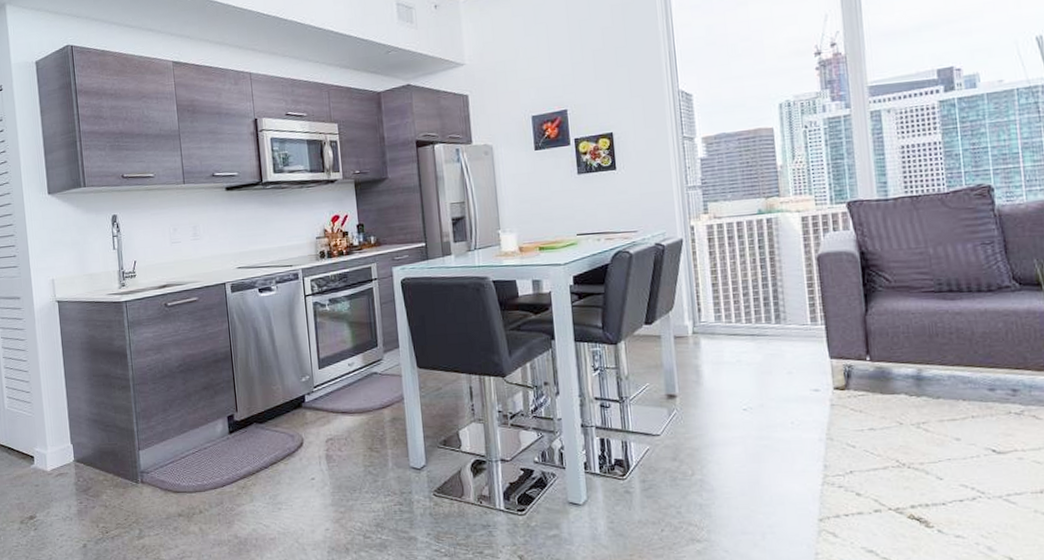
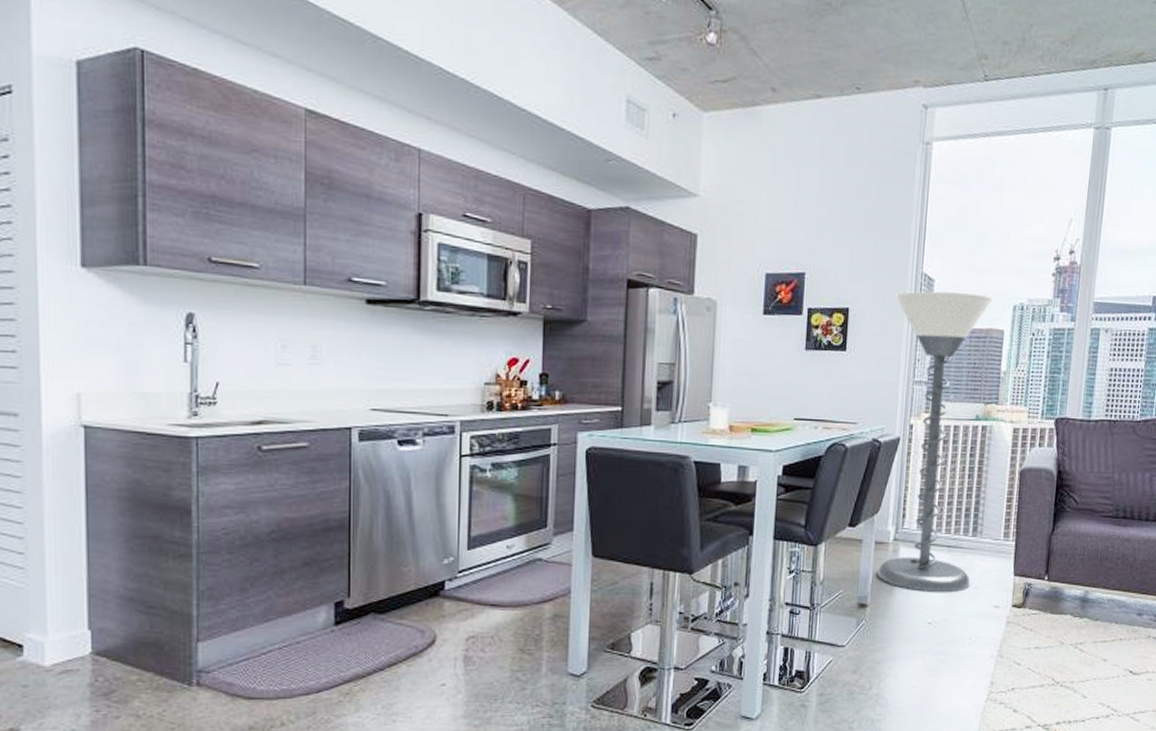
floor lamp: none [656,98,782,381] -> present [877,291,995,593]

